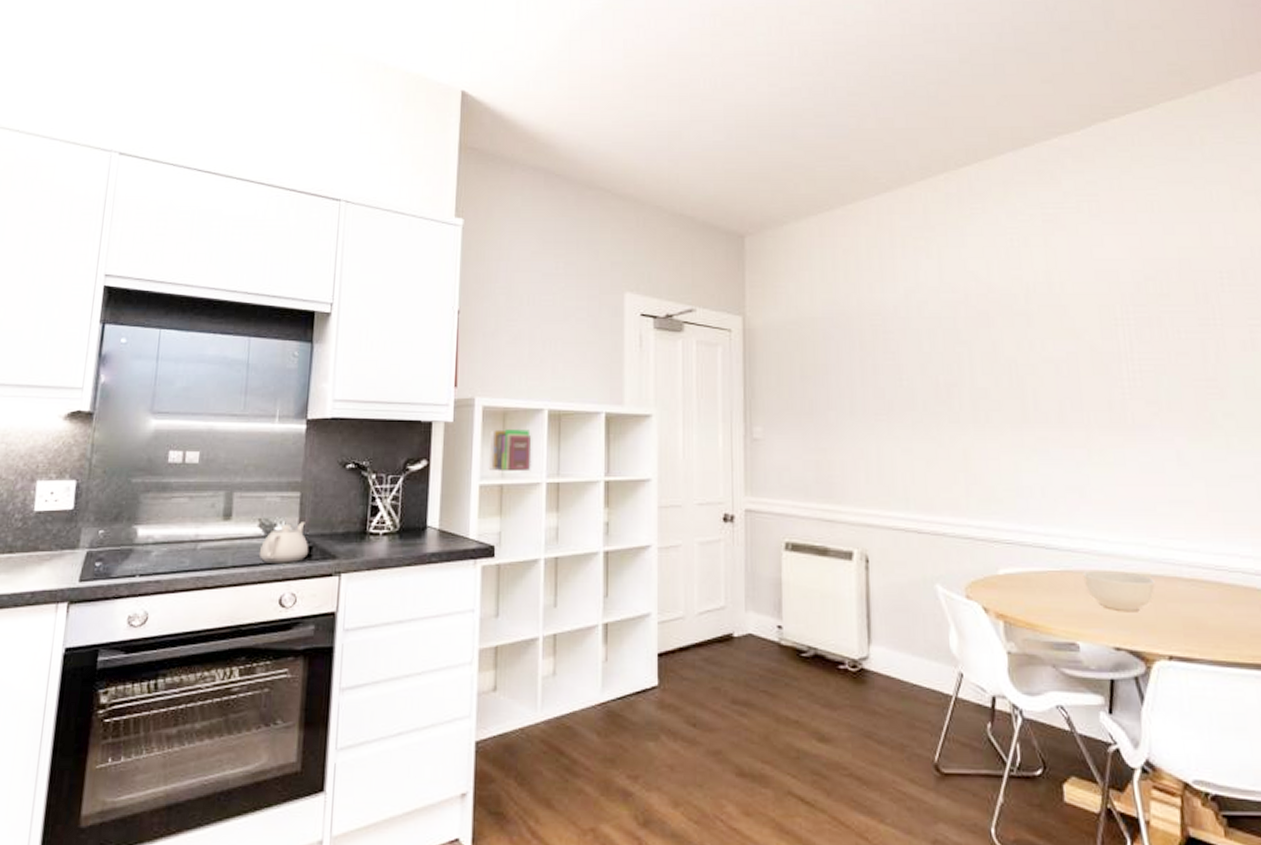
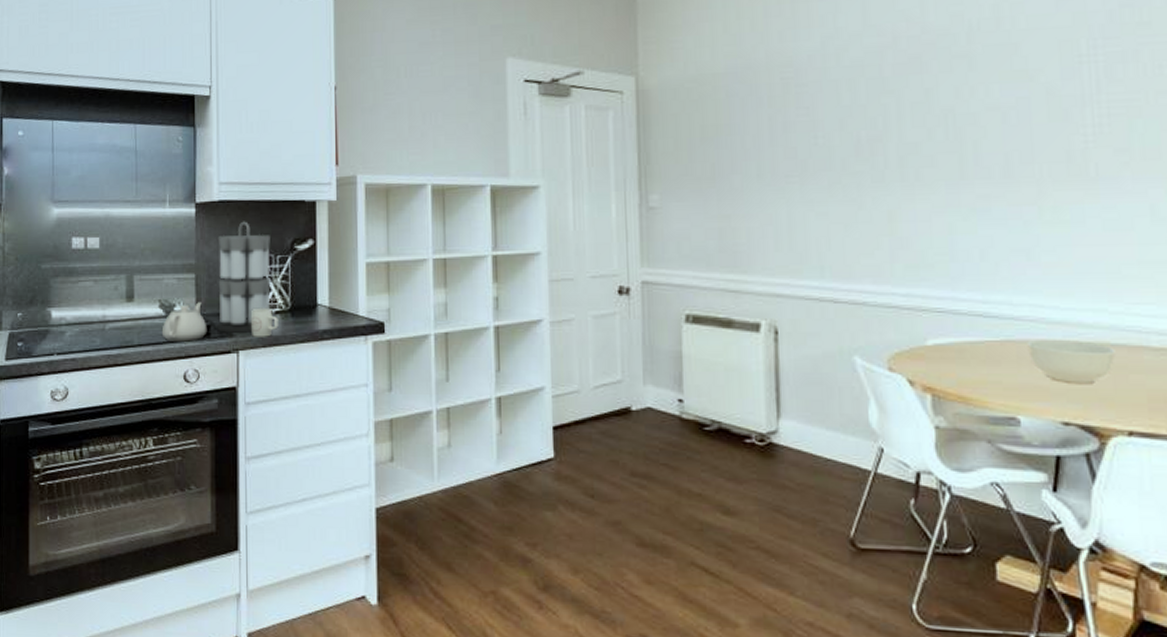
spice rack: none [318,439,383,556] -> present [216,221,271,334]
mug: none [355,529,386,560] -> present [250,307,279,337]
books: present [488,429,531,470] -> none [373,206,416,247]

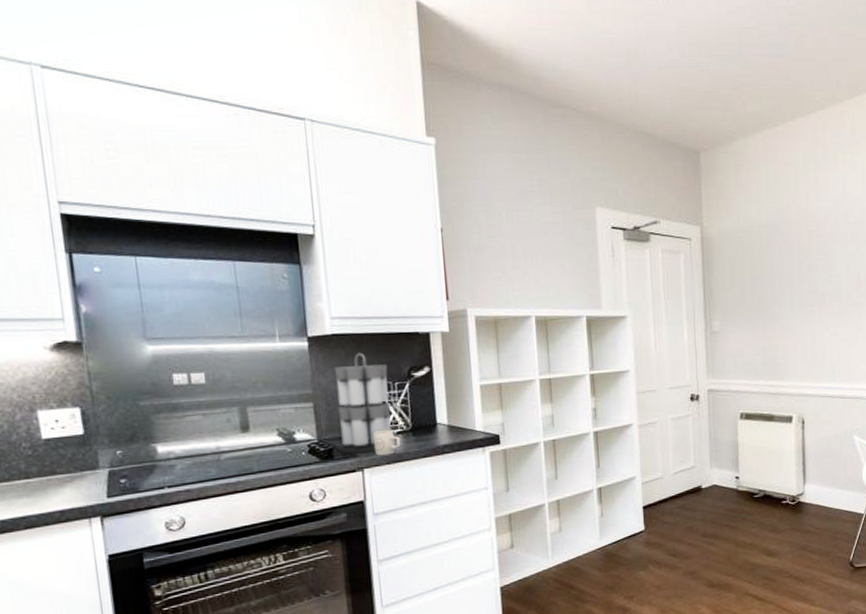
teapot: present [161,302,207,342] -> none [282,428,331,466]

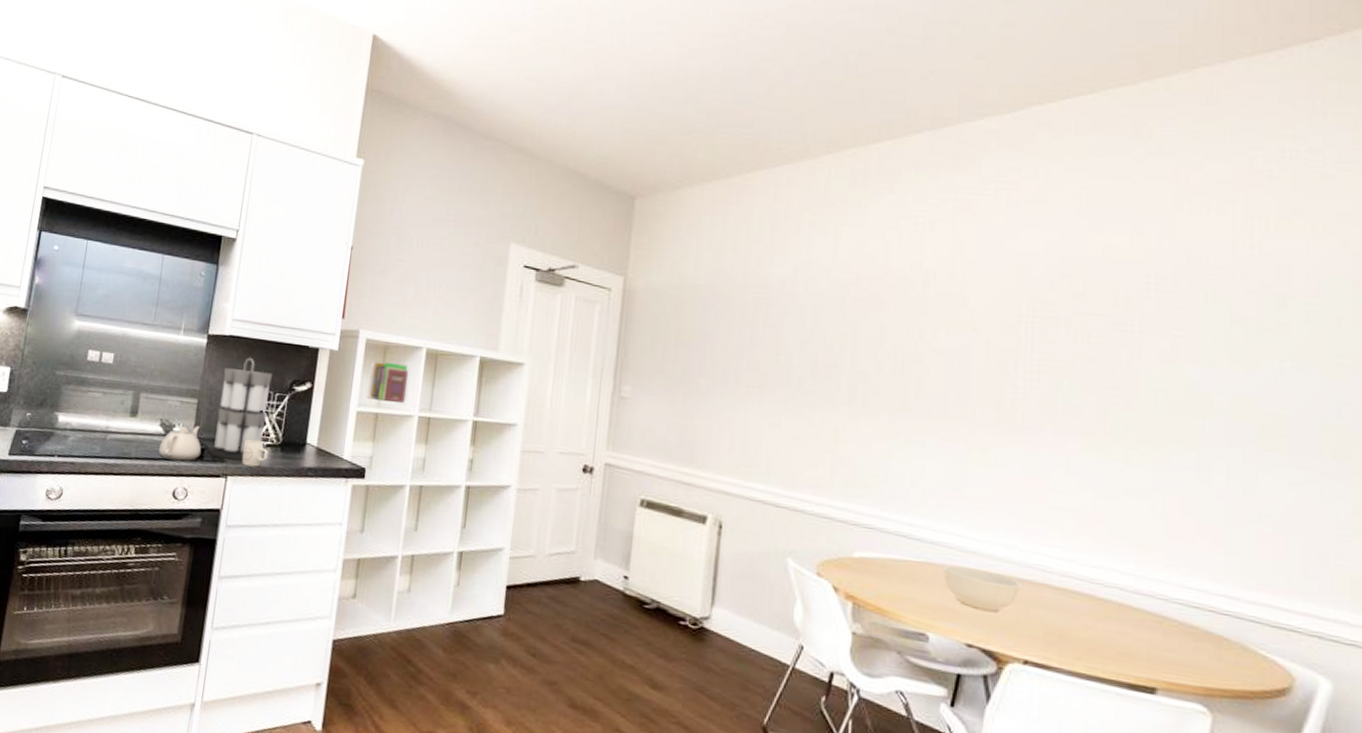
teapot: none [282,428,331,466] -> present [158,426,202,462]
books: none [484,335,524,372] -> present [366,362,408,403]

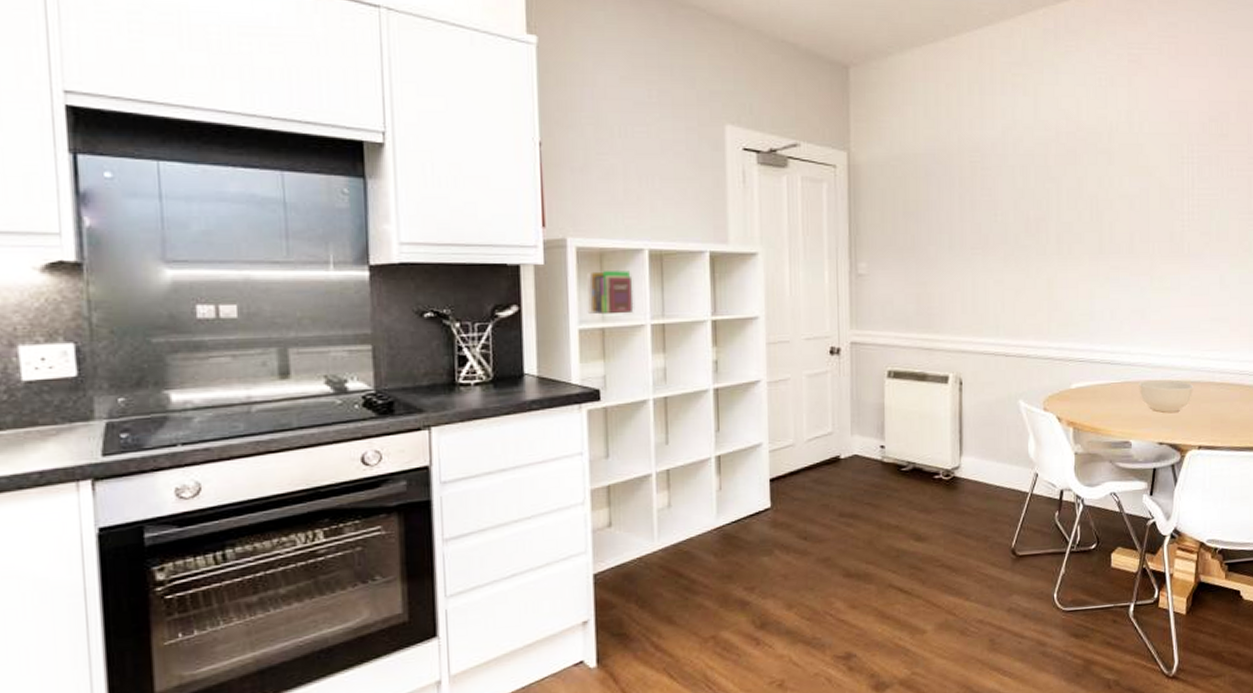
teapot: present [158,426,202,462] -> none [329,376,390,422]
spice rack: present [209,357,272,462] -> none [400,286,469,409]
mug: present [241,438,269,468] -> none [444,379,479,412]

